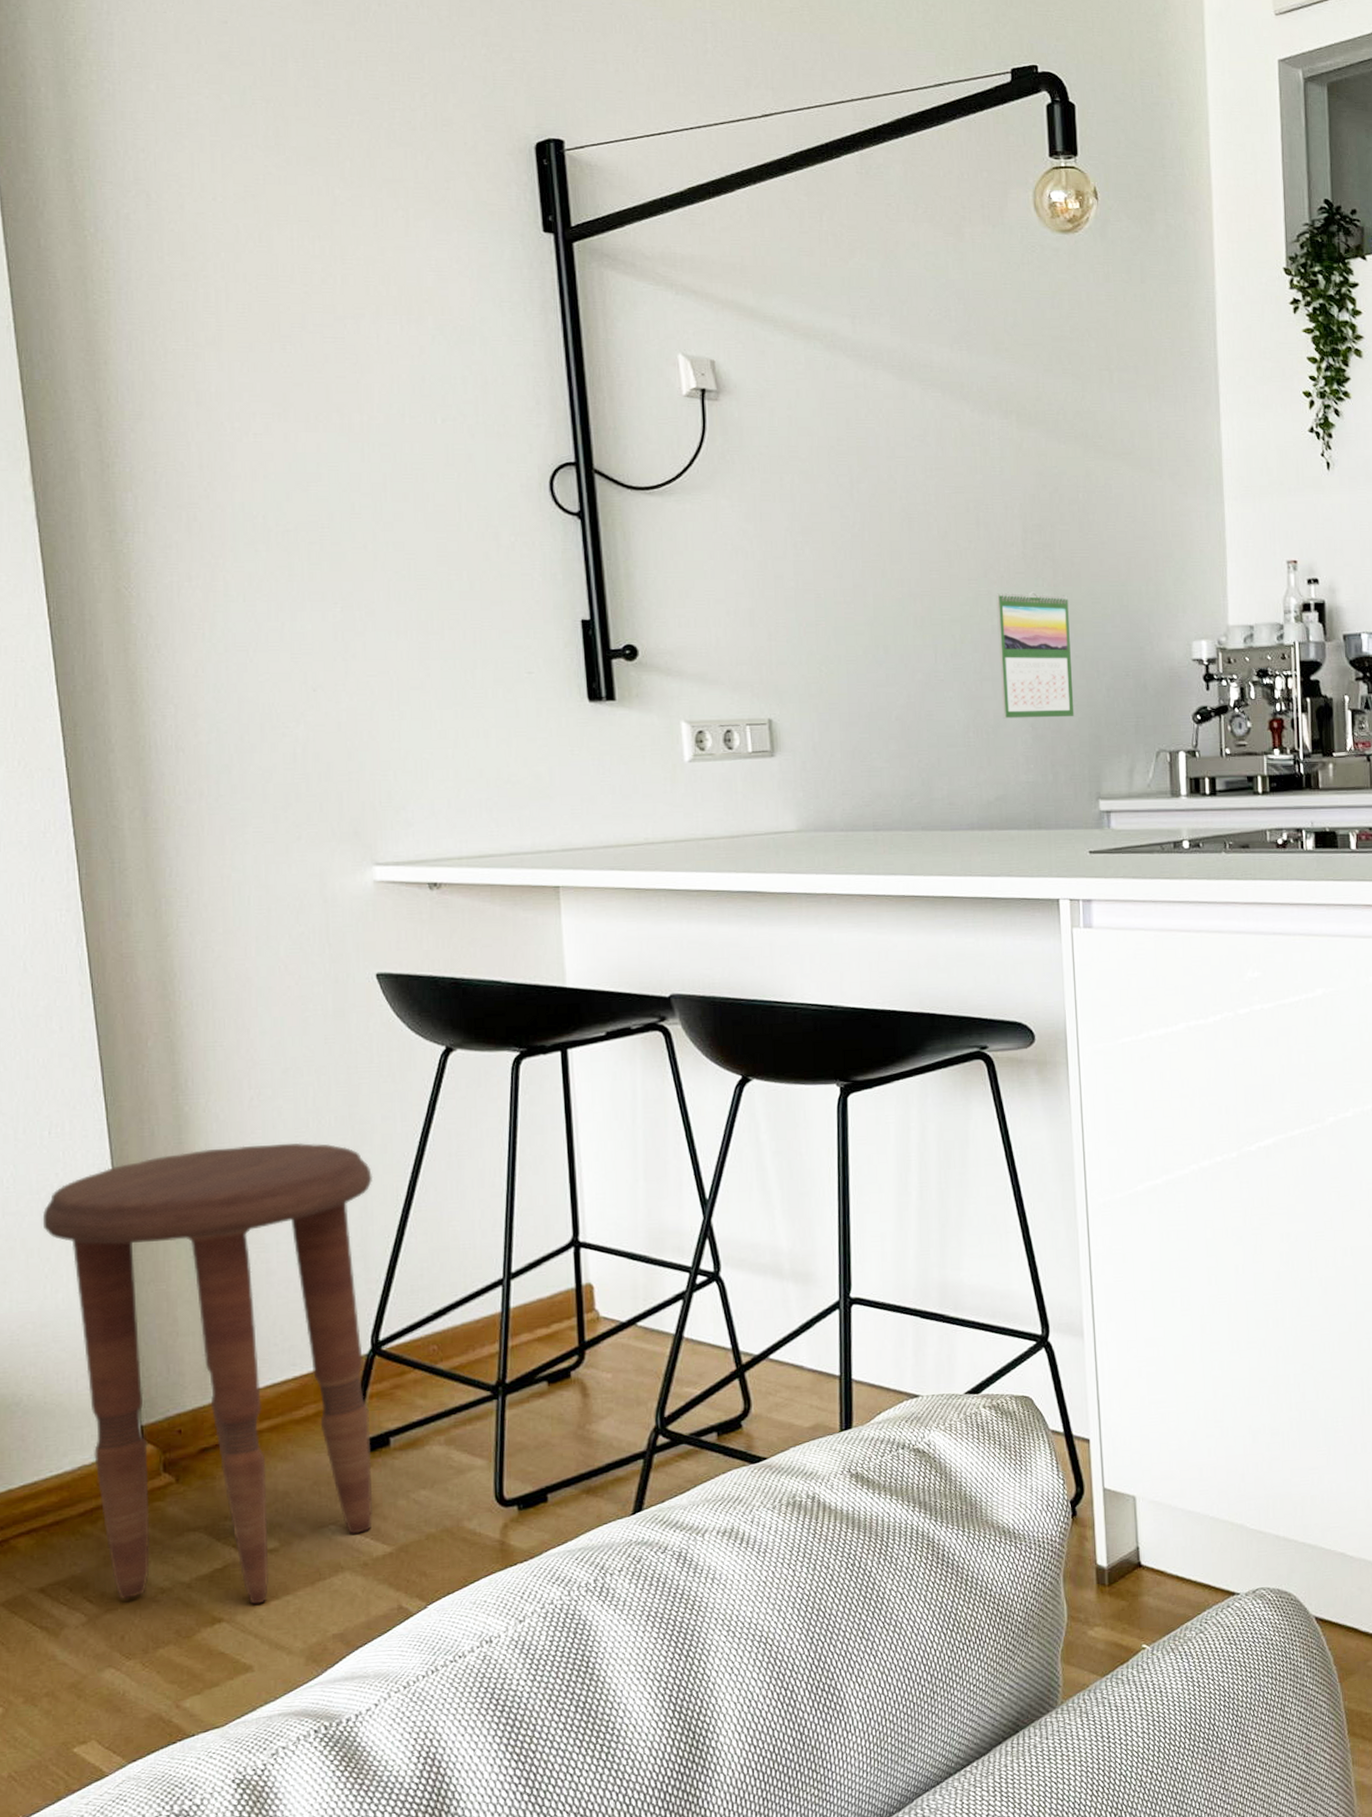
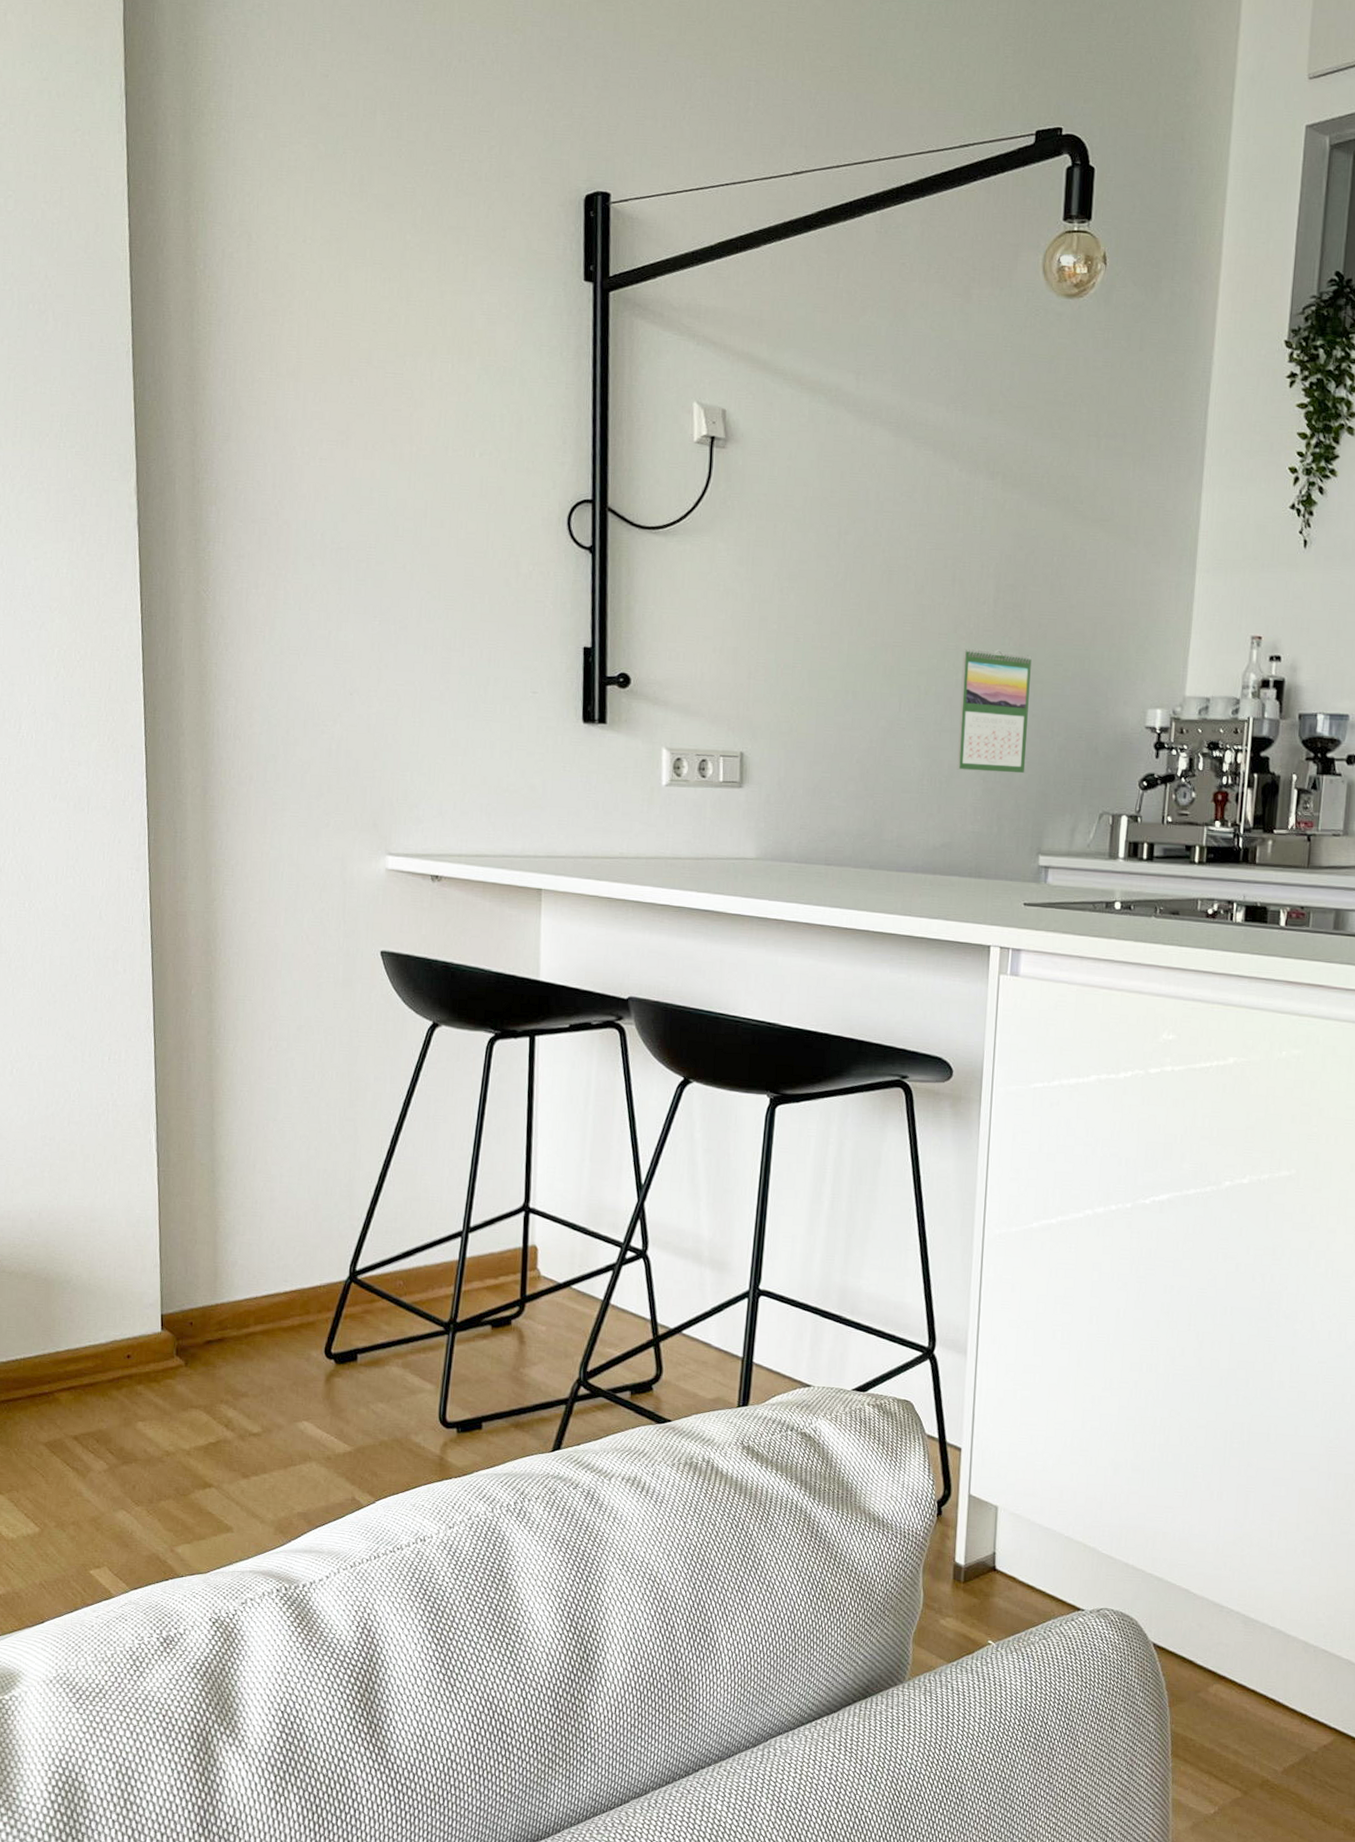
side table: present [42,1142,373,1605] -> none [98,1087,363,1477]

